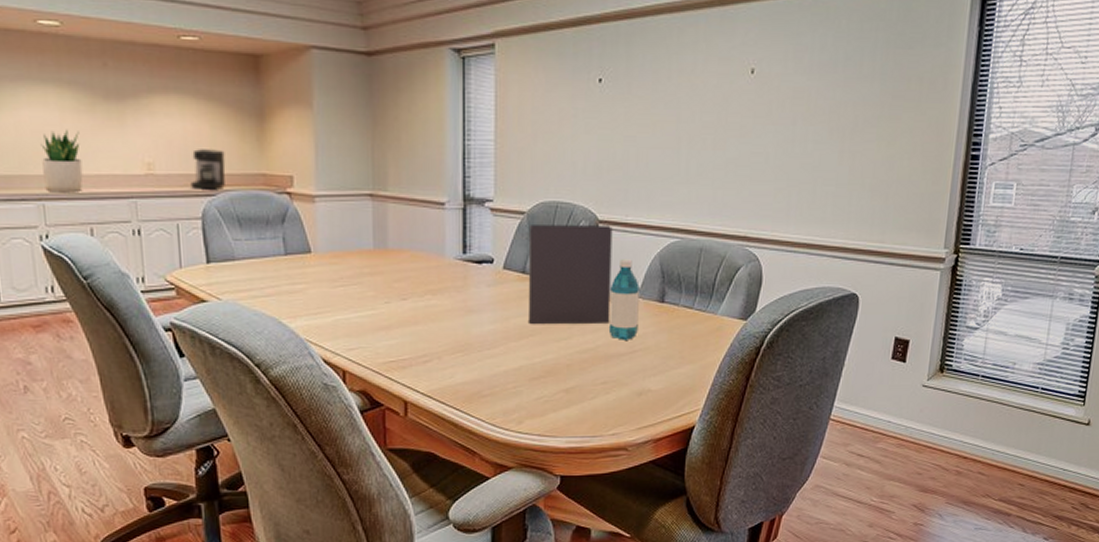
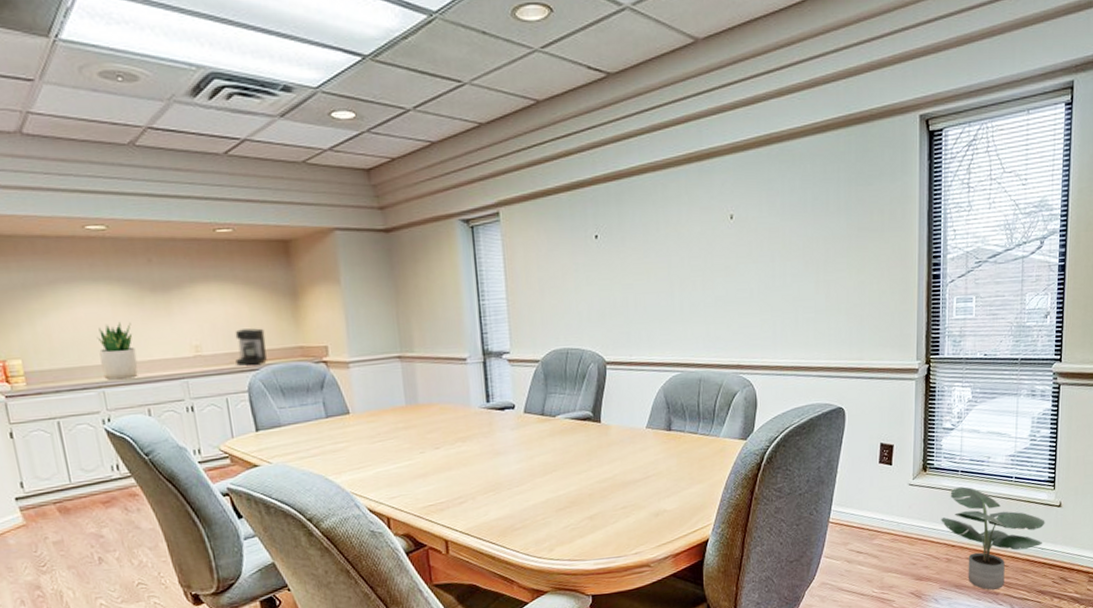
binder: present [527,225,613,324] -> none [544,366,624,460]
water bottle: present [608,259,639,340] -> none [621,394,650,468]
potted plant: none [954,393,1071,510] -> present [941,486,1045,590]

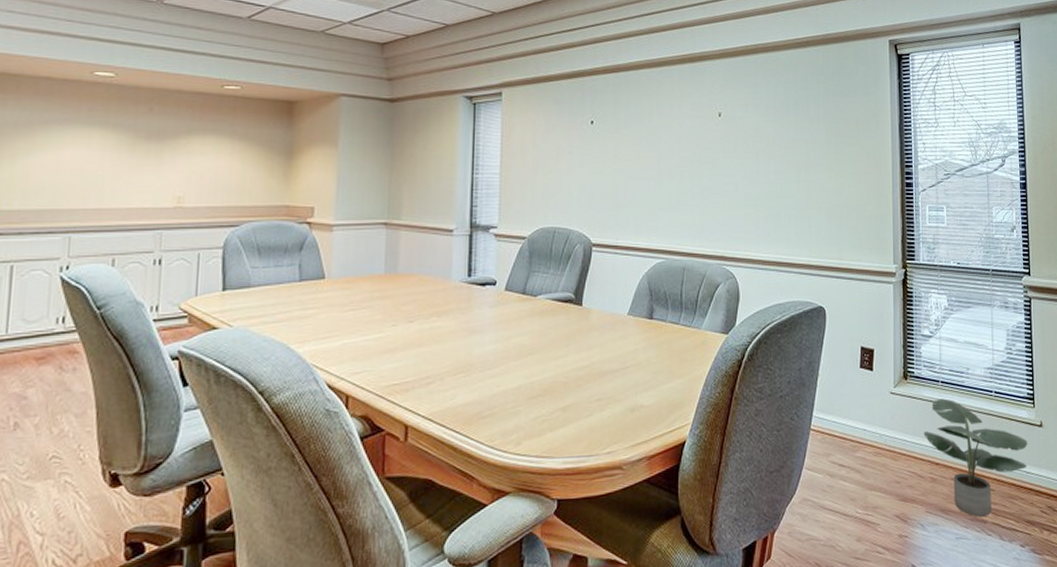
planter: present [97,321,138,380] -> none [74,166,117,225]
coffee maker: present [235,328,267,366] -> none [216,184,253,220]

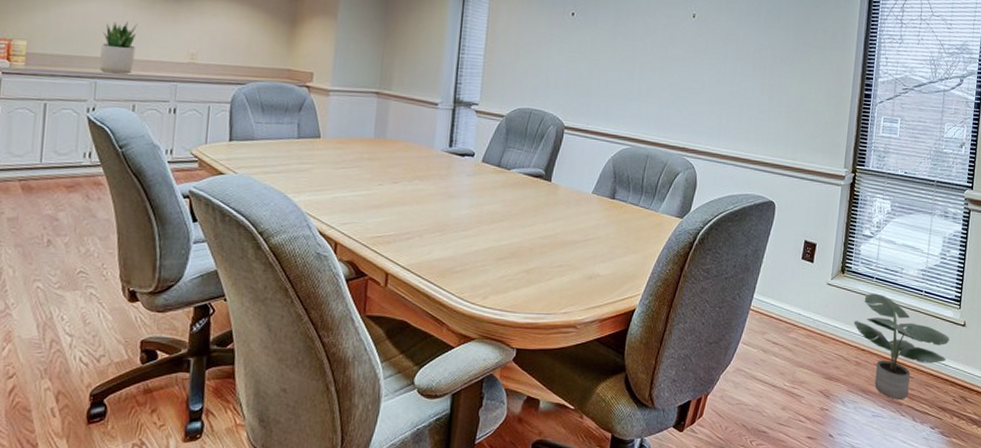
planter: none [74,166,117,225] -> present [100,21,138,74]

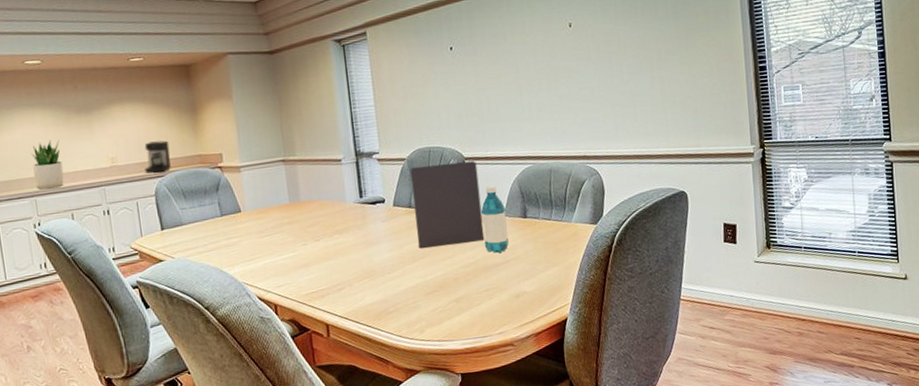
coffee maker: none [225,45,259,80] -> present [144,140,171,173]
binder: none [499,126,576,214] -> present [410,161,485,248]
water bottle: none [566,160,595,230] -> present [480,186,509,253]
potted plant: present [854,293,950,399] -> none [789,262,893,363]

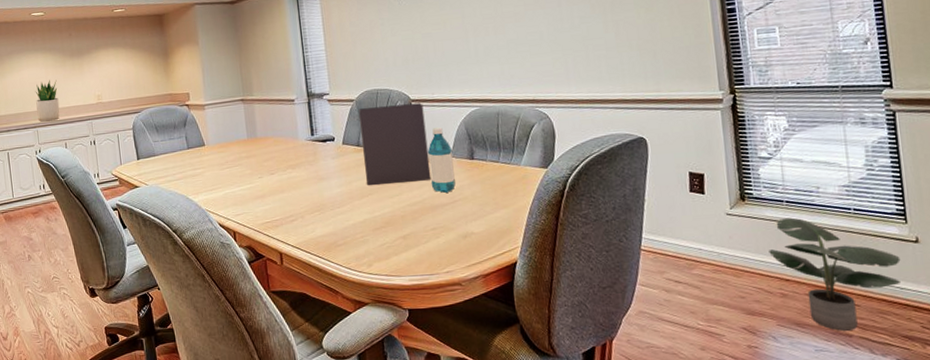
coffee maker: present [144,140,171,173] -> none [124,80,146,109]
potted plant: none [789,262,893,363] -> present [768,217,902,331]

